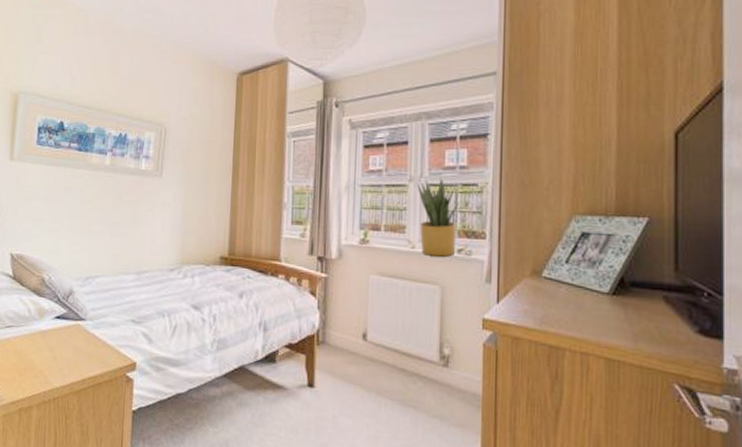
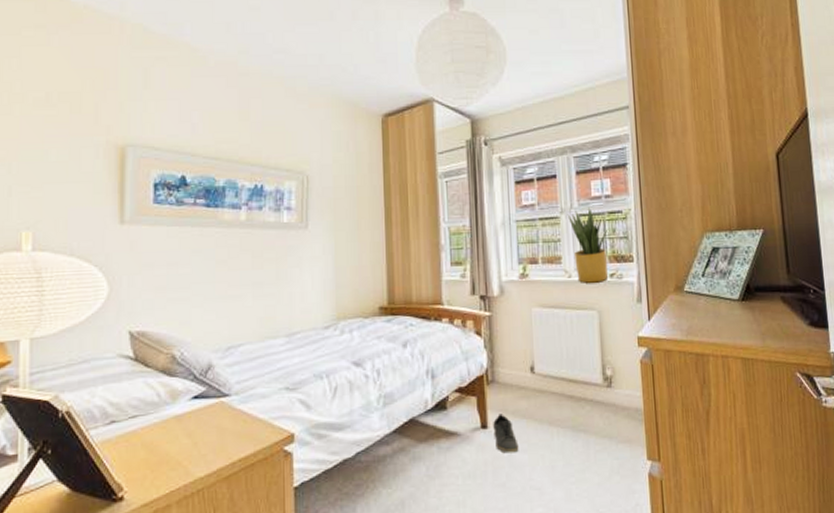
shoe: none [320,375,344,416] -> present [493,414,519,454]

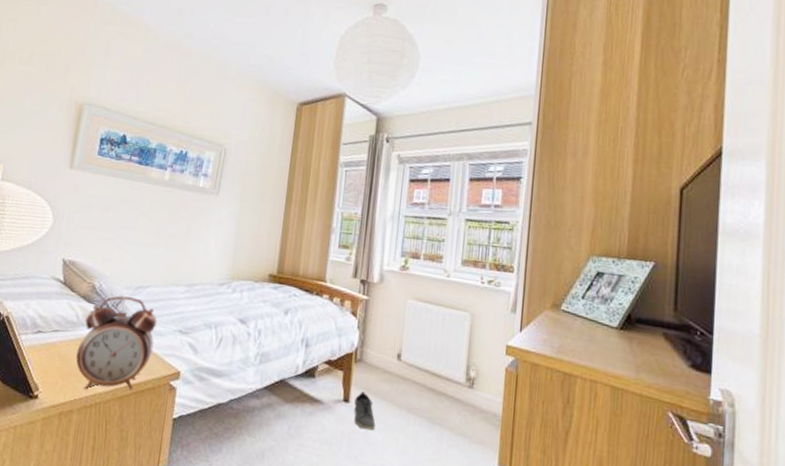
alarm clock: none [165,360,258,479] -> present [76,296,157,391]
planter: present [567,208,609,283] -> none [454,214,494,287]

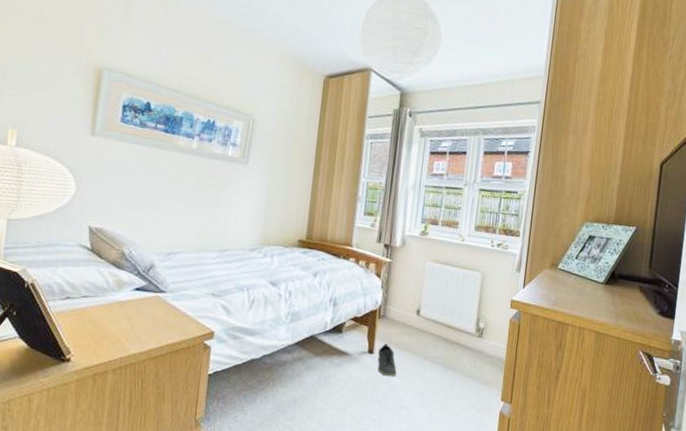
alarm clock: present [76,296,157,391] -> none [108,262,190,353]

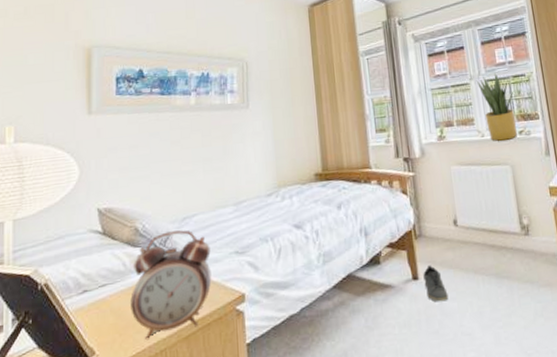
alarm clock: none [108,262,190,353] -> present [130,230,212,341]
planter: none [469,185,503,250] -> present [476,73,517,141]

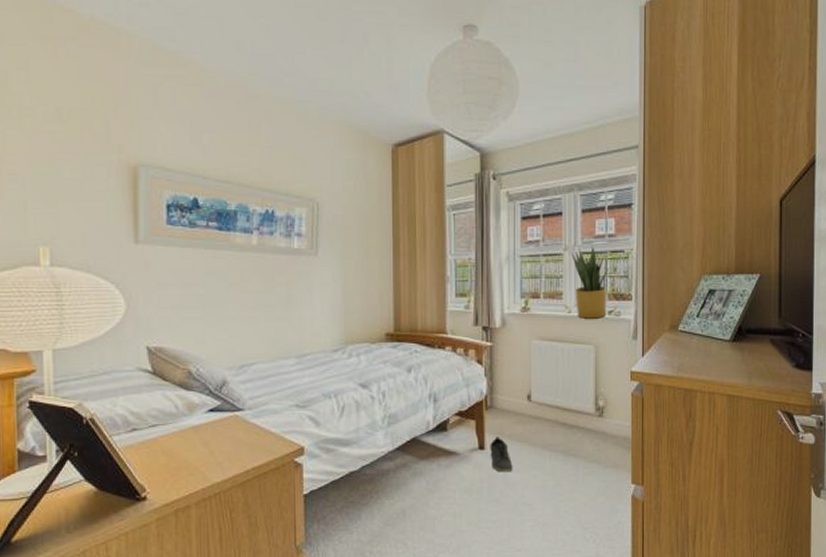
alarm clock: present [130,230,212,341] -> none [183,378,270,483]

